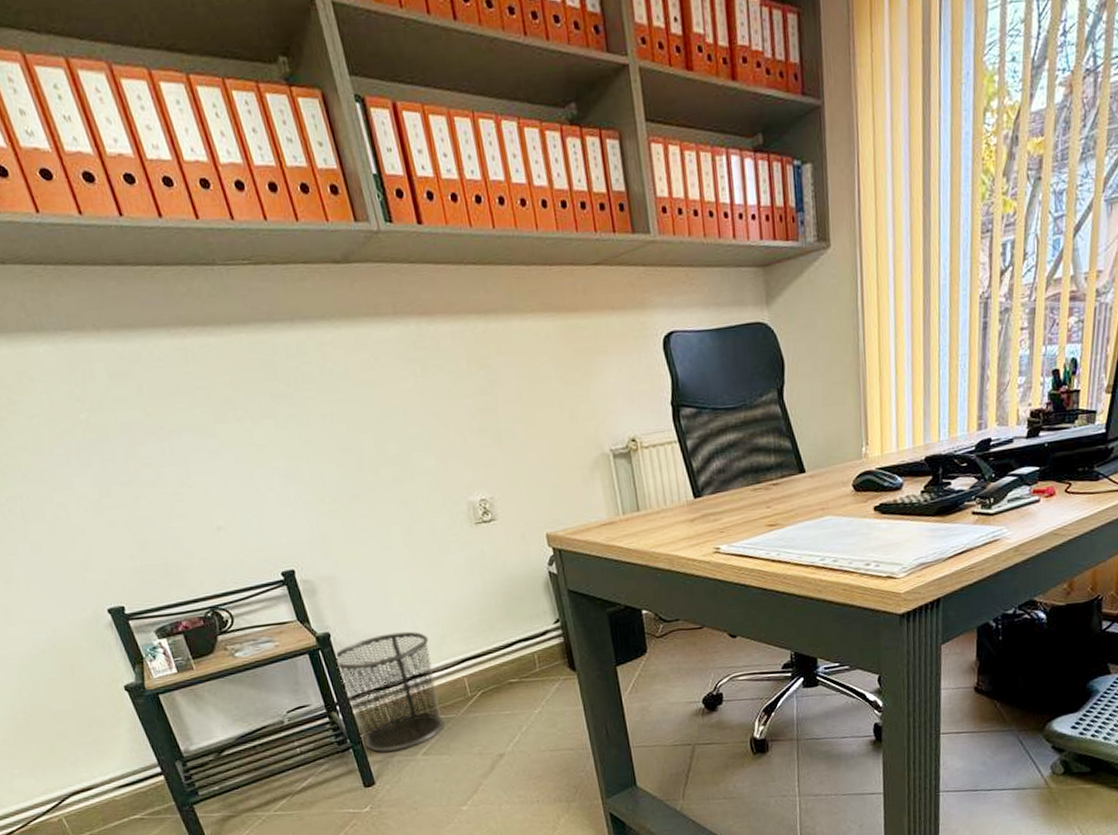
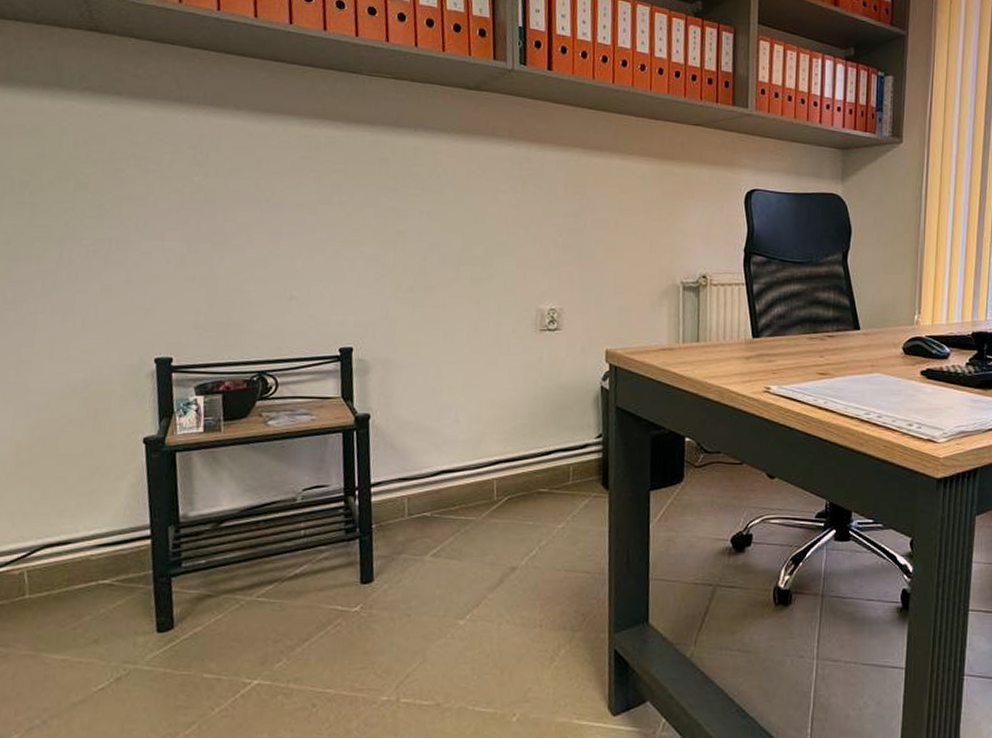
waste bin: present [335,631,445,752] -> none [367,424,468,548]

